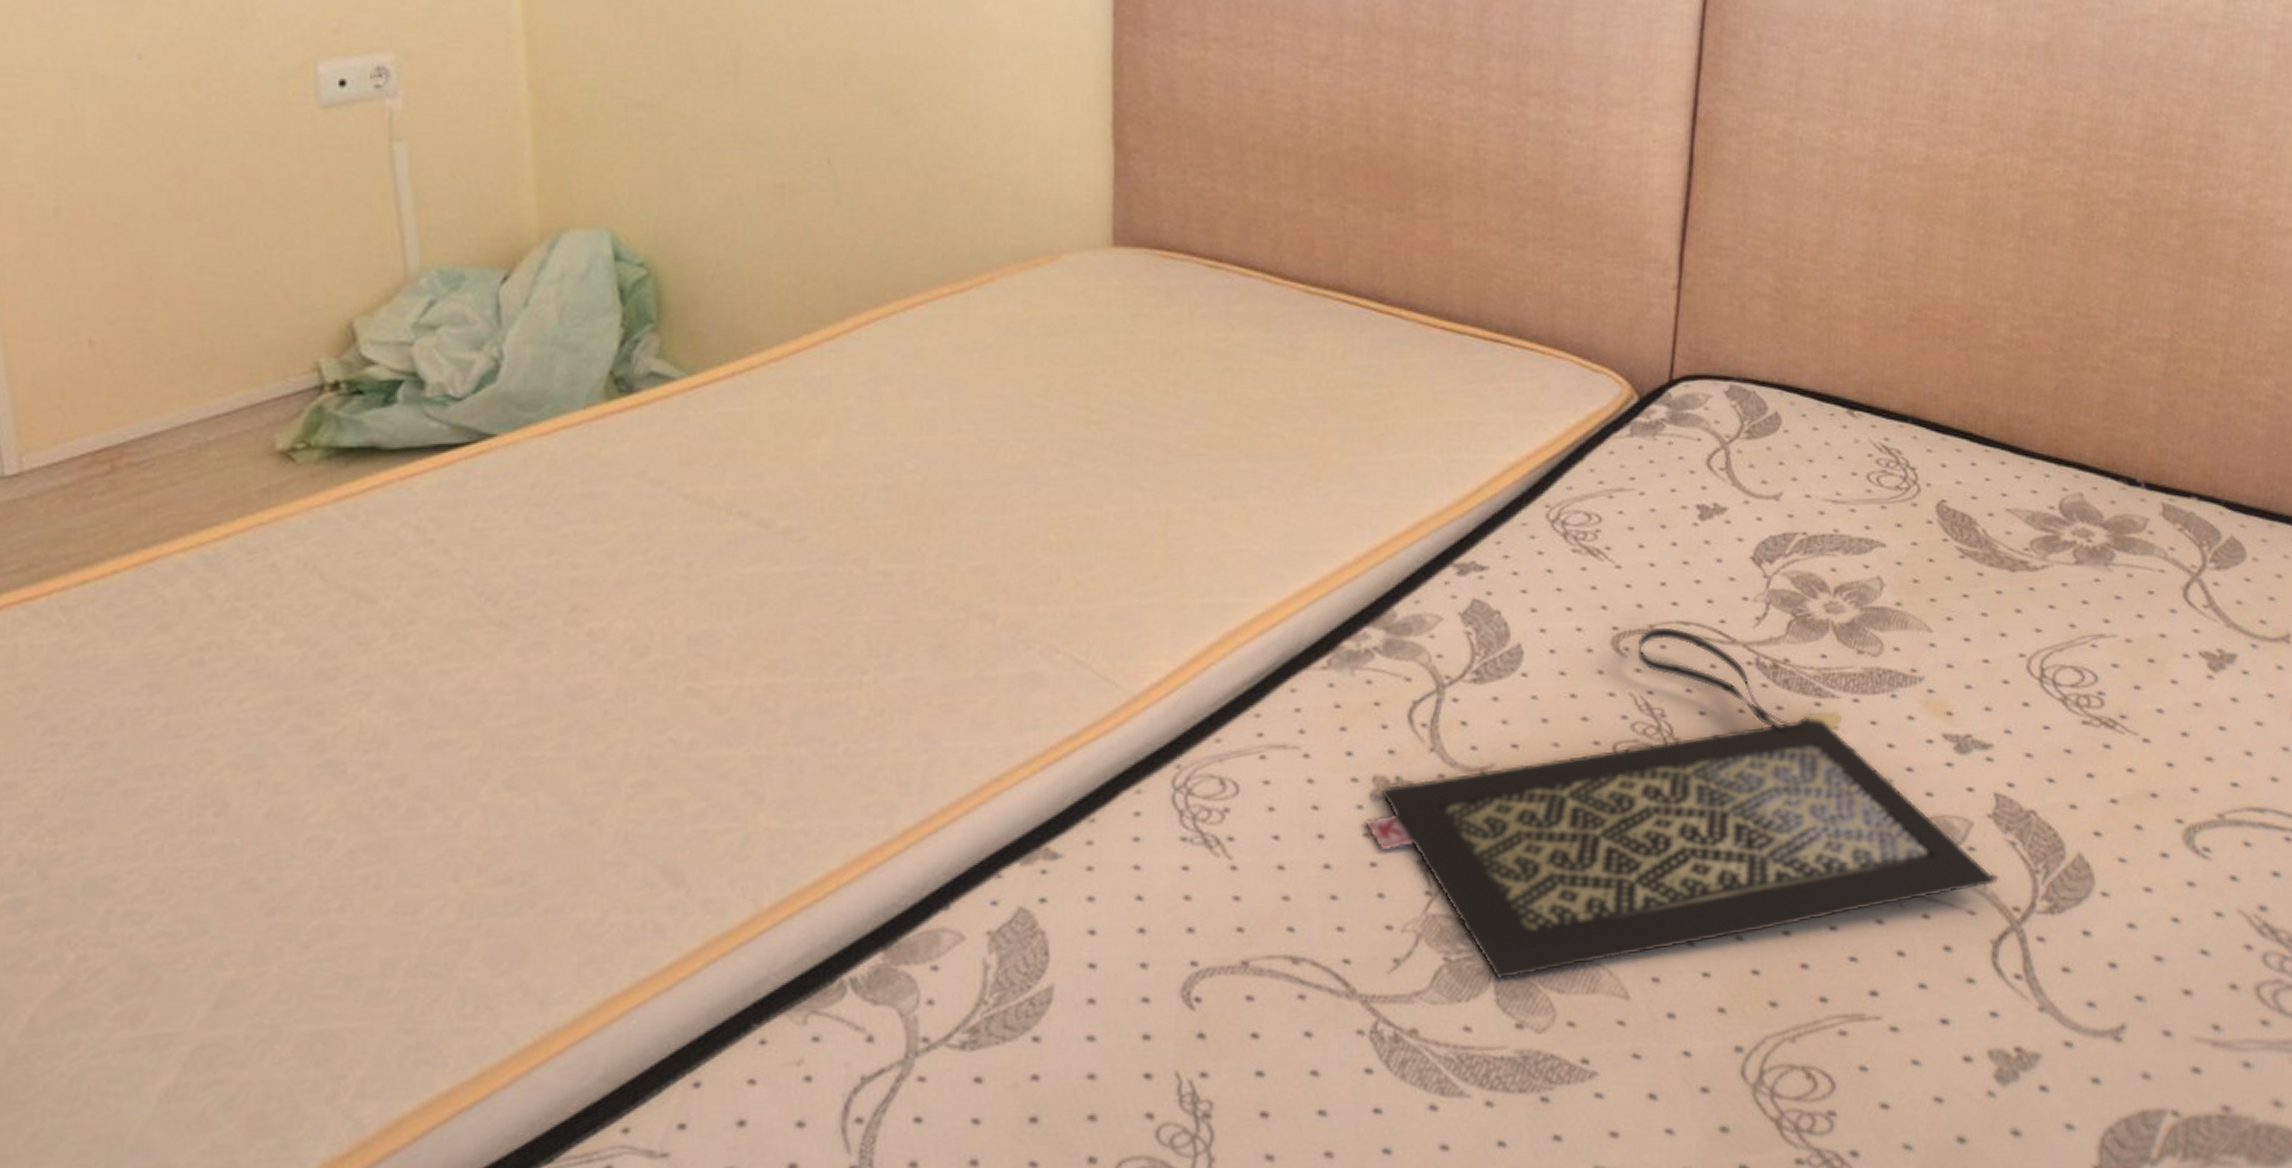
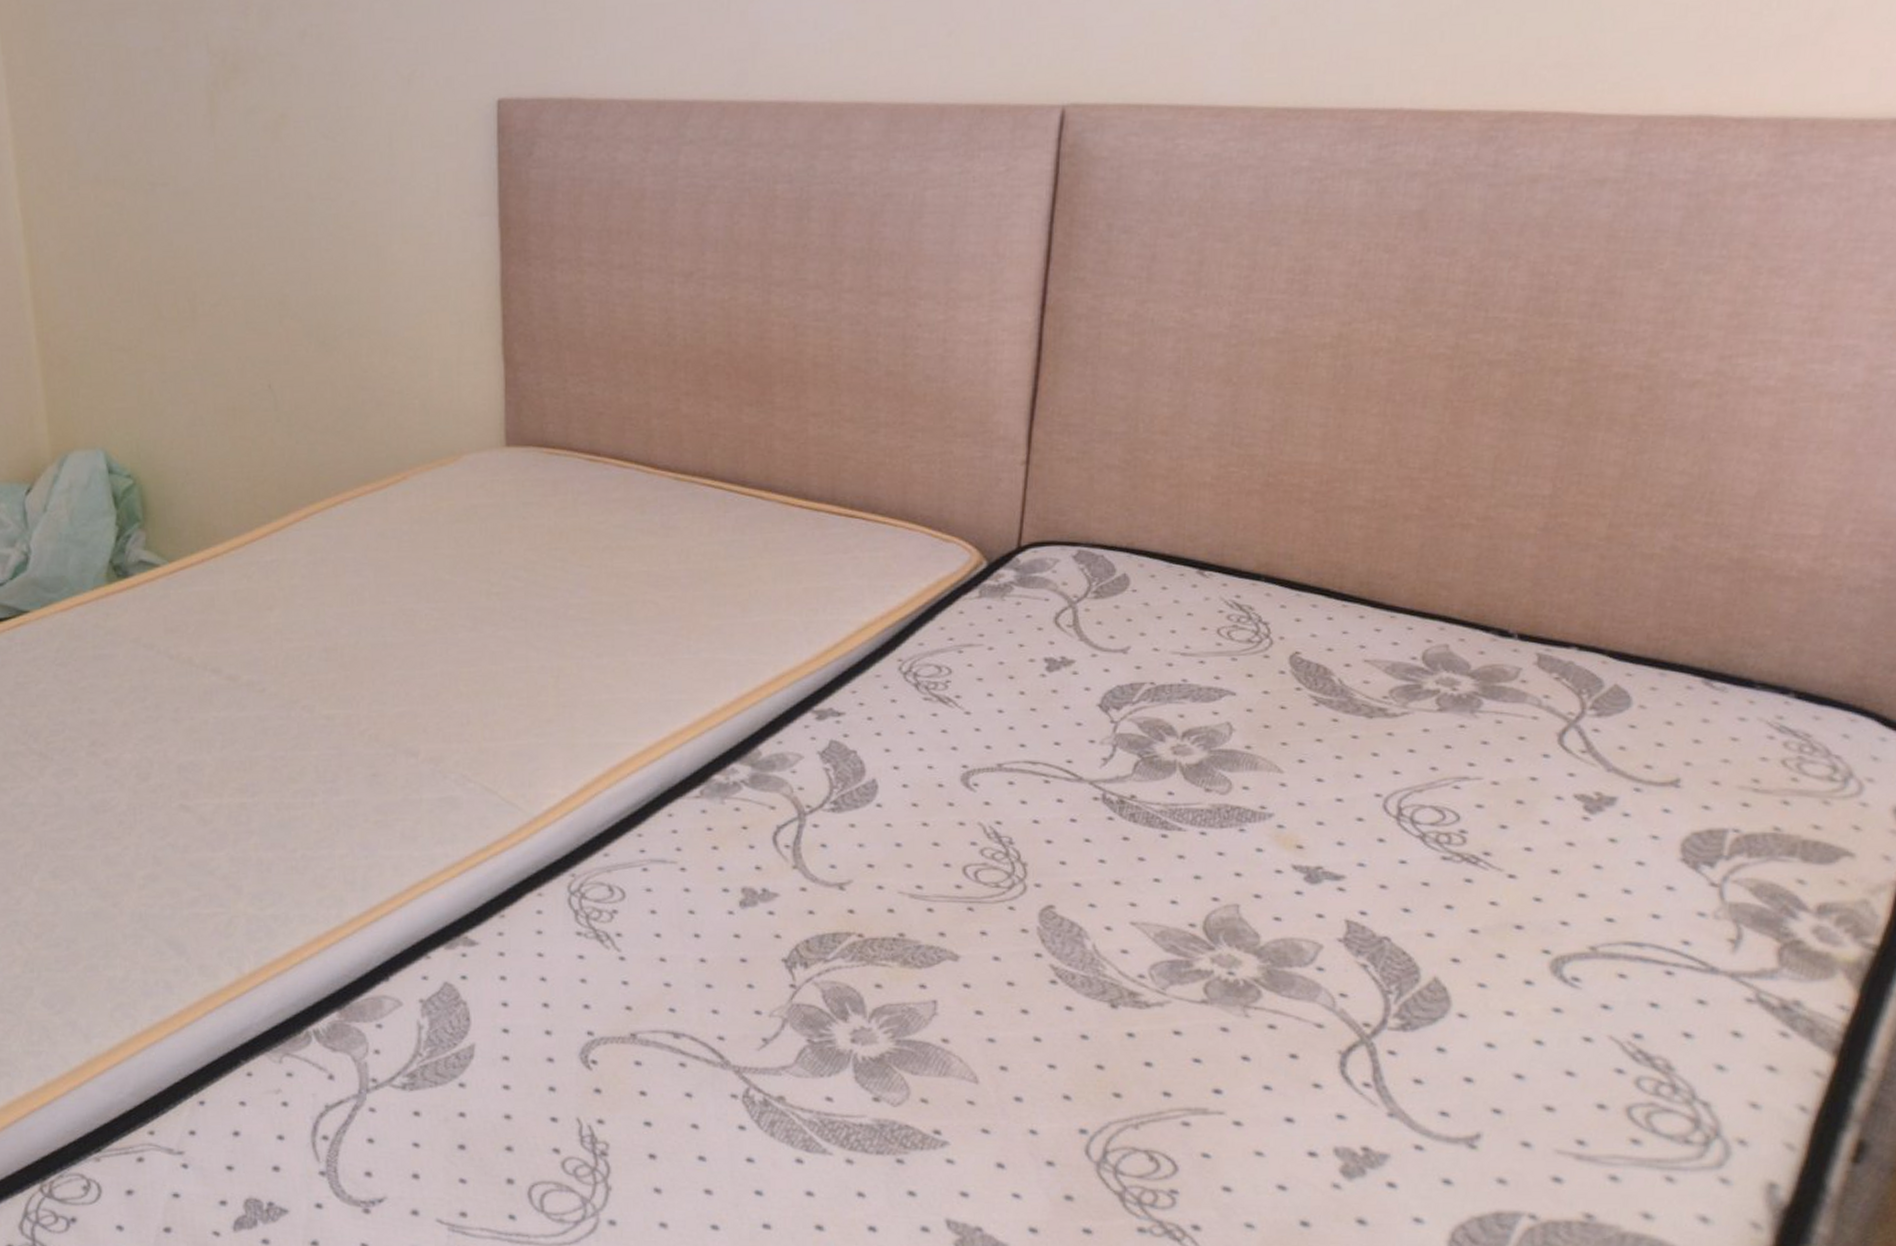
clutch bag: present [1365,627,1996,980] -> none [735,766,1346,1061]

